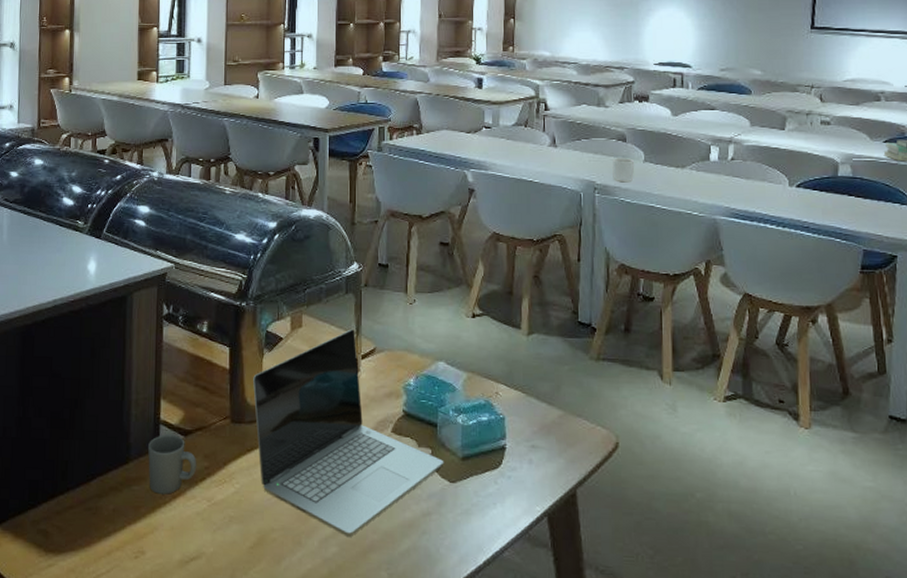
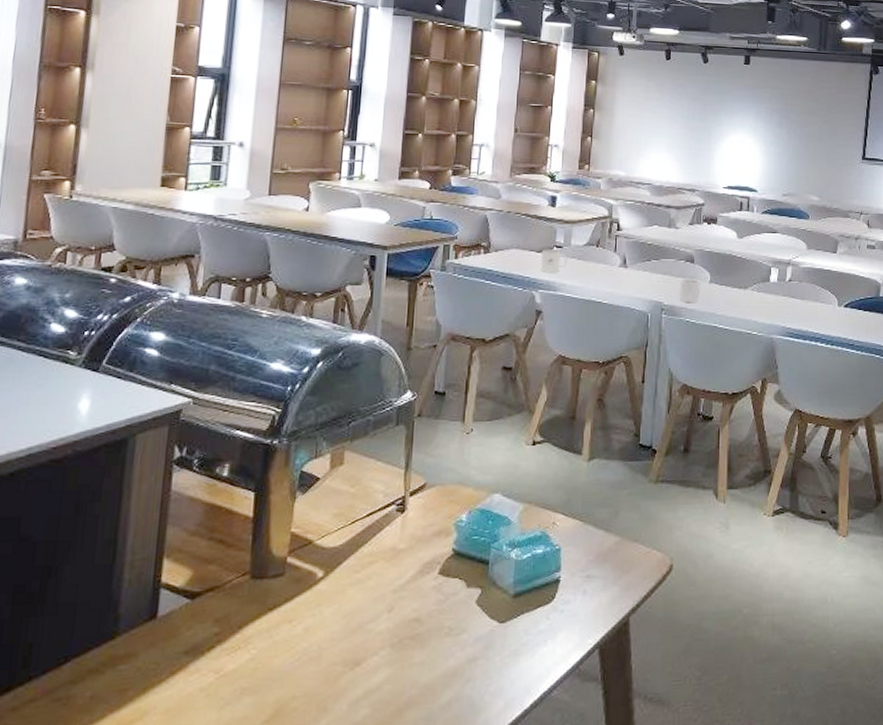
mug: present [148,434,197,494] -> none [141,598,205,671]
laptop: present [253,329,444,537] -> none [280,464,495,695]
mug: none [470,130,497,153] -> present [540,249,568,273]

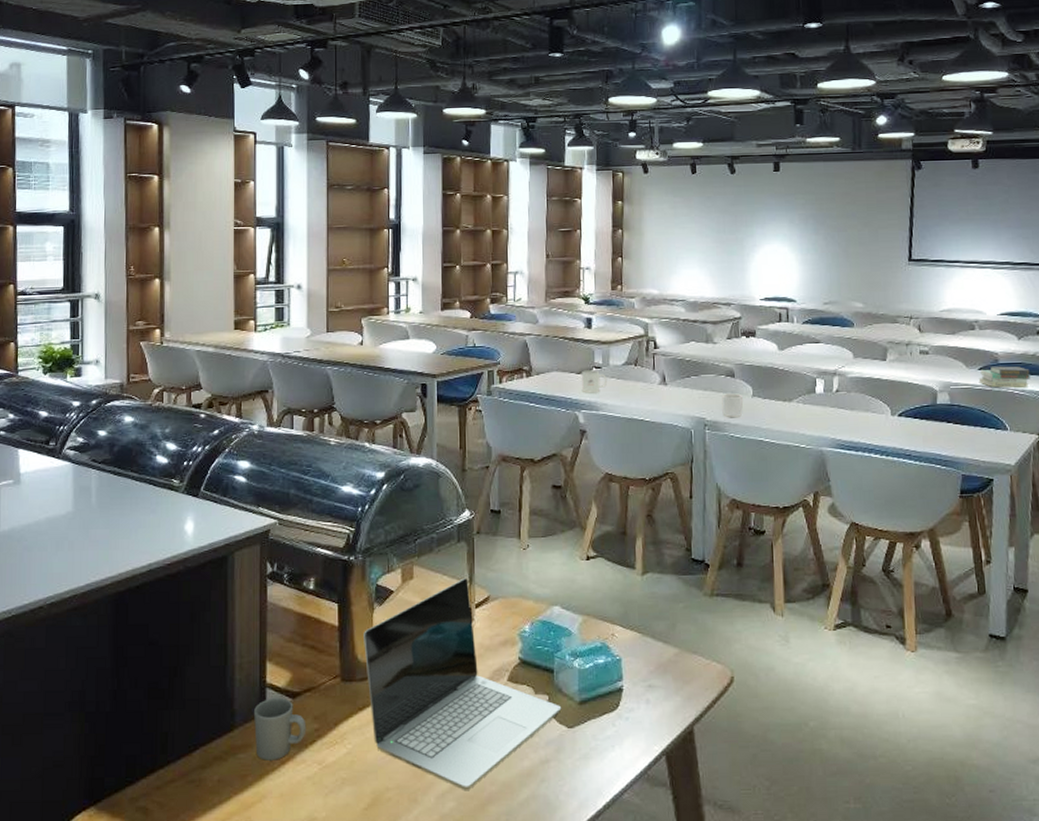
mug: none [141,598,205,671] -> present [254,697,307,761]
laptop: none [280,464,495,695] -> present [364,578,562,790]

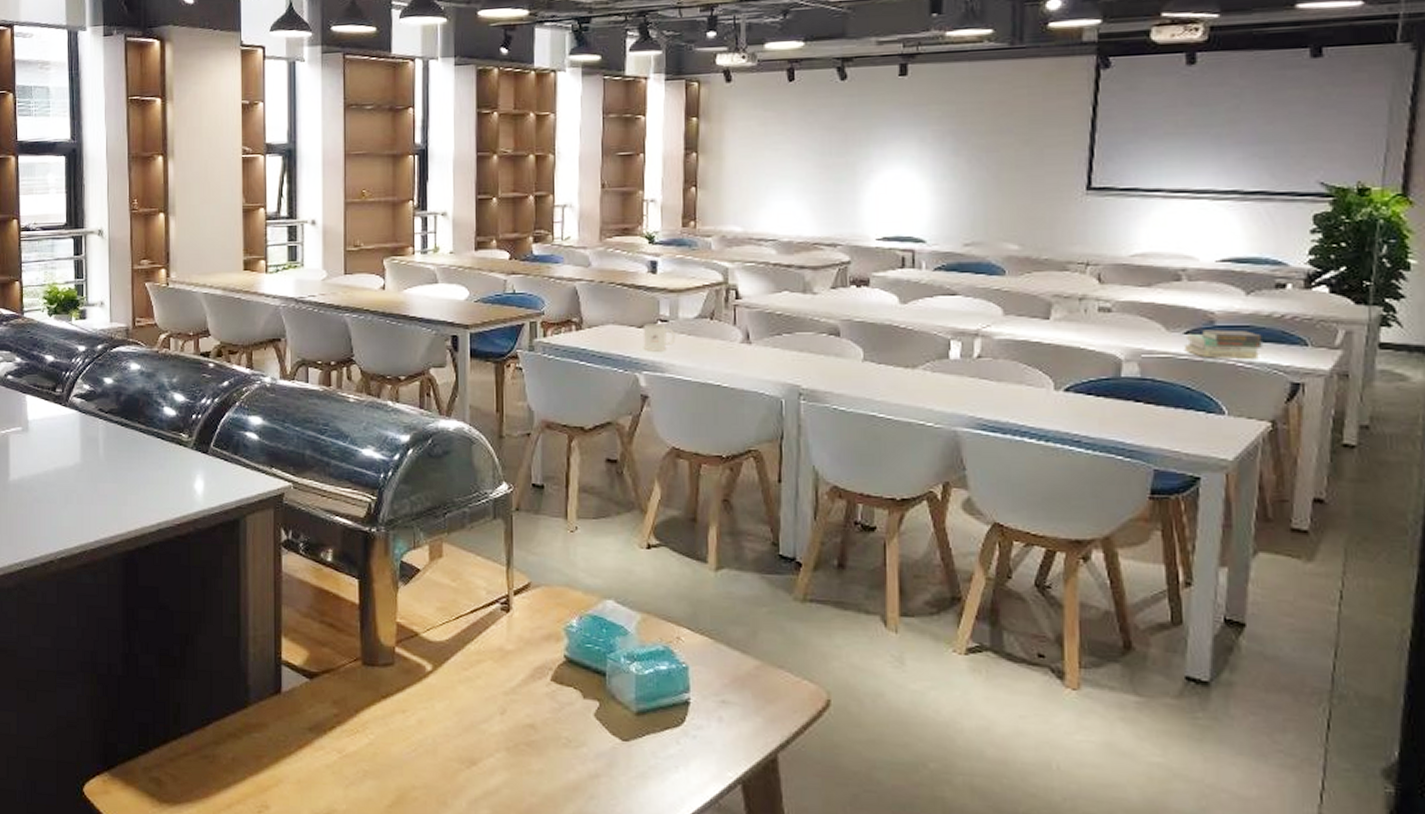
mug: present [254,697,307,761] -> none [269,676,325,744]
laptop: present [364,578,562,790] -> none [387,560,615,799]
mug: present [721,393,744,418] -> none [822,356,851,387]

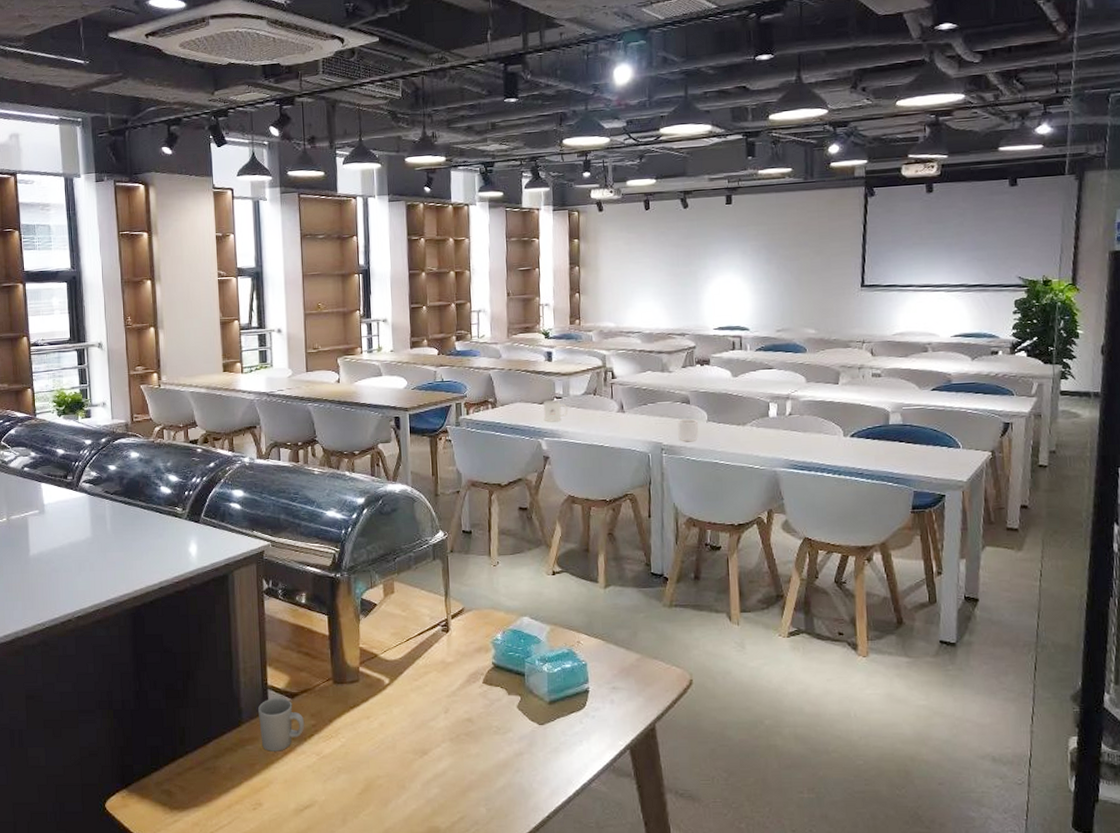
mug: none [269,676,325,744] -> present [258,697,305,752]
mug: none [822,356,851,387] -> present [677,419,699,442]
books: present [1183,329,1262,358] -> none [931,386,984,408]

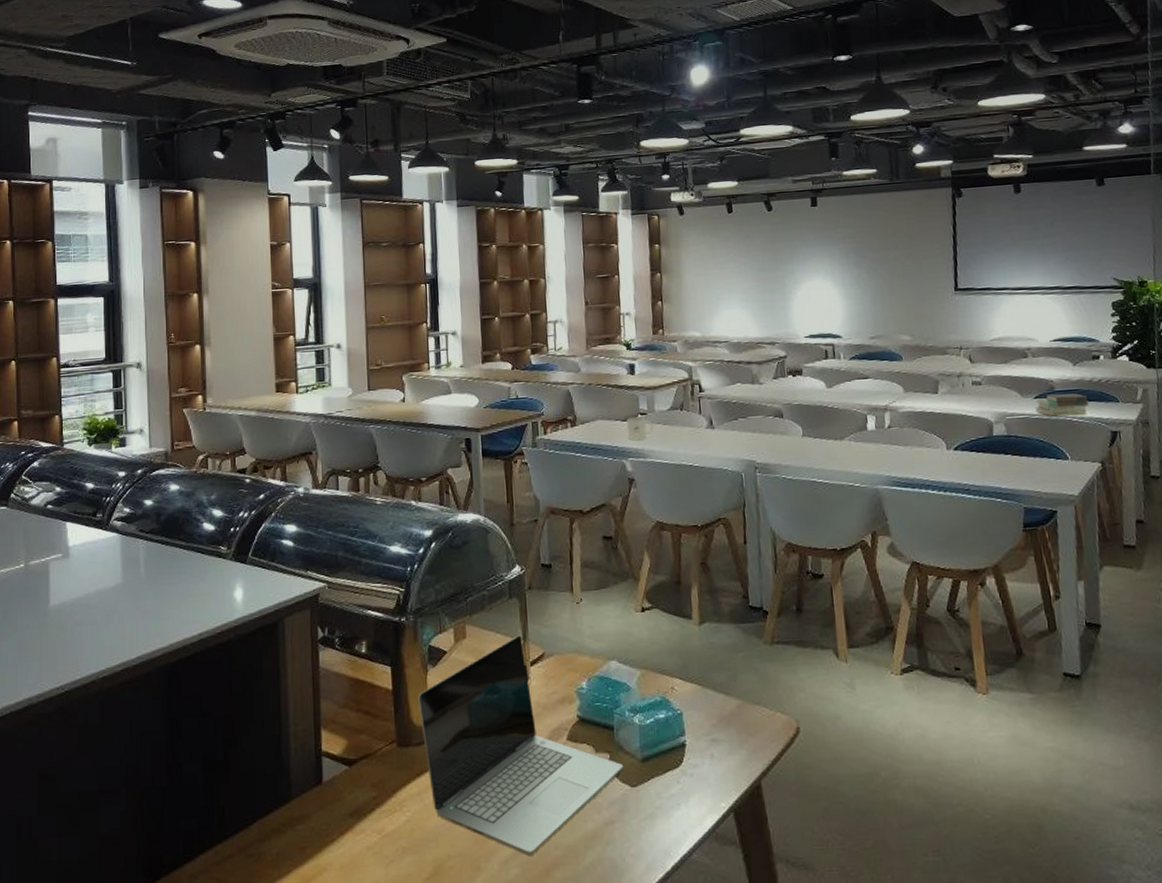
mug: present [258,697,305,752] -> none [311,765,365,832]
laptop: none [352,592,533,778] -> present [418,635,624,856]
mug: present [677,419,699,442] -> none [771,434,794,460]
books: none [931,386,984,408] -> present [1034,393,1089,417]

